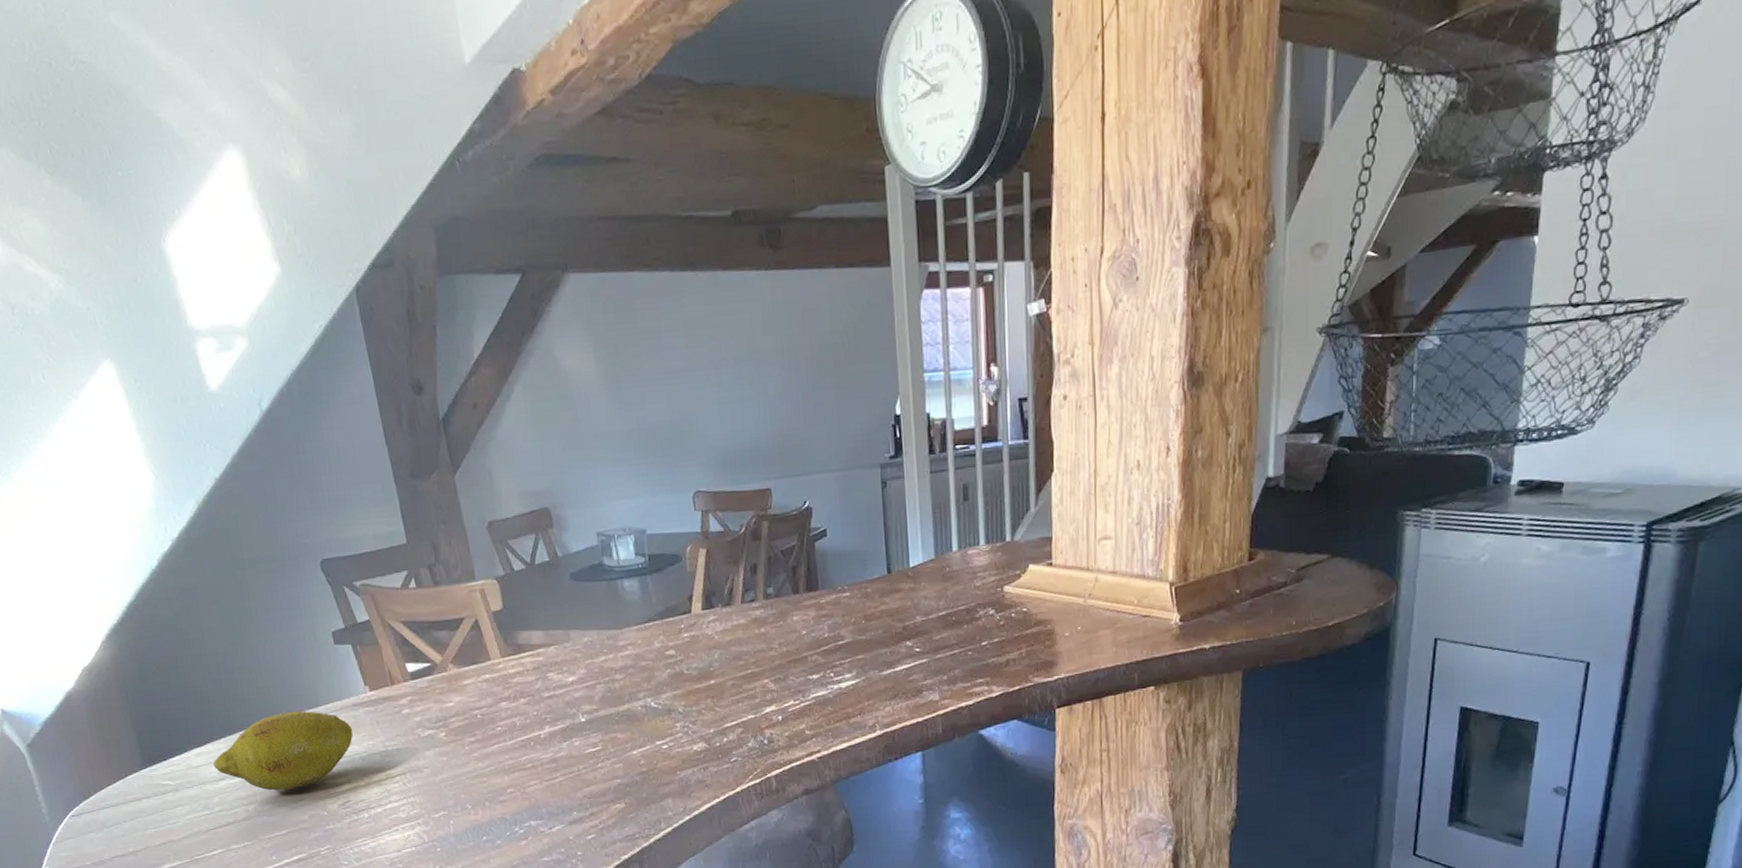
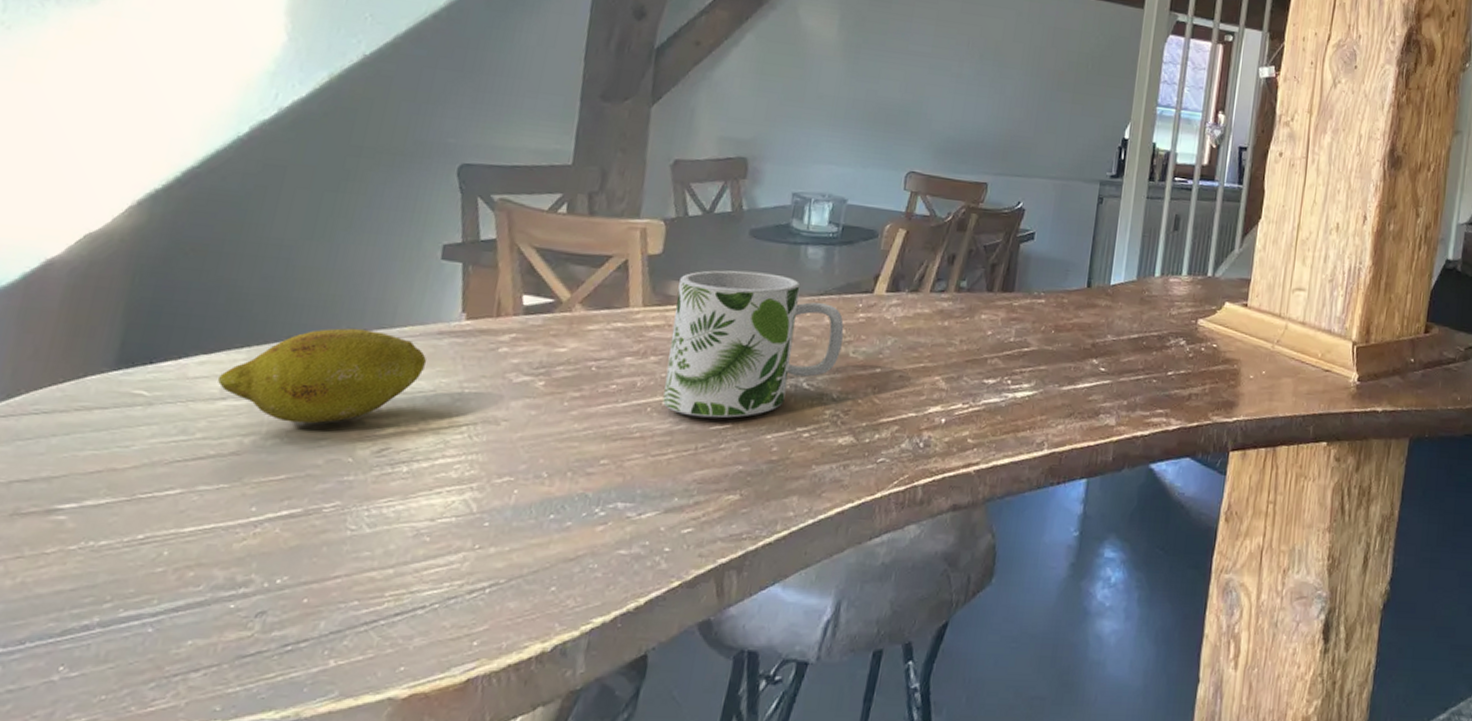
mug: none [524,610,676,744] -> present [662,270,844,419]

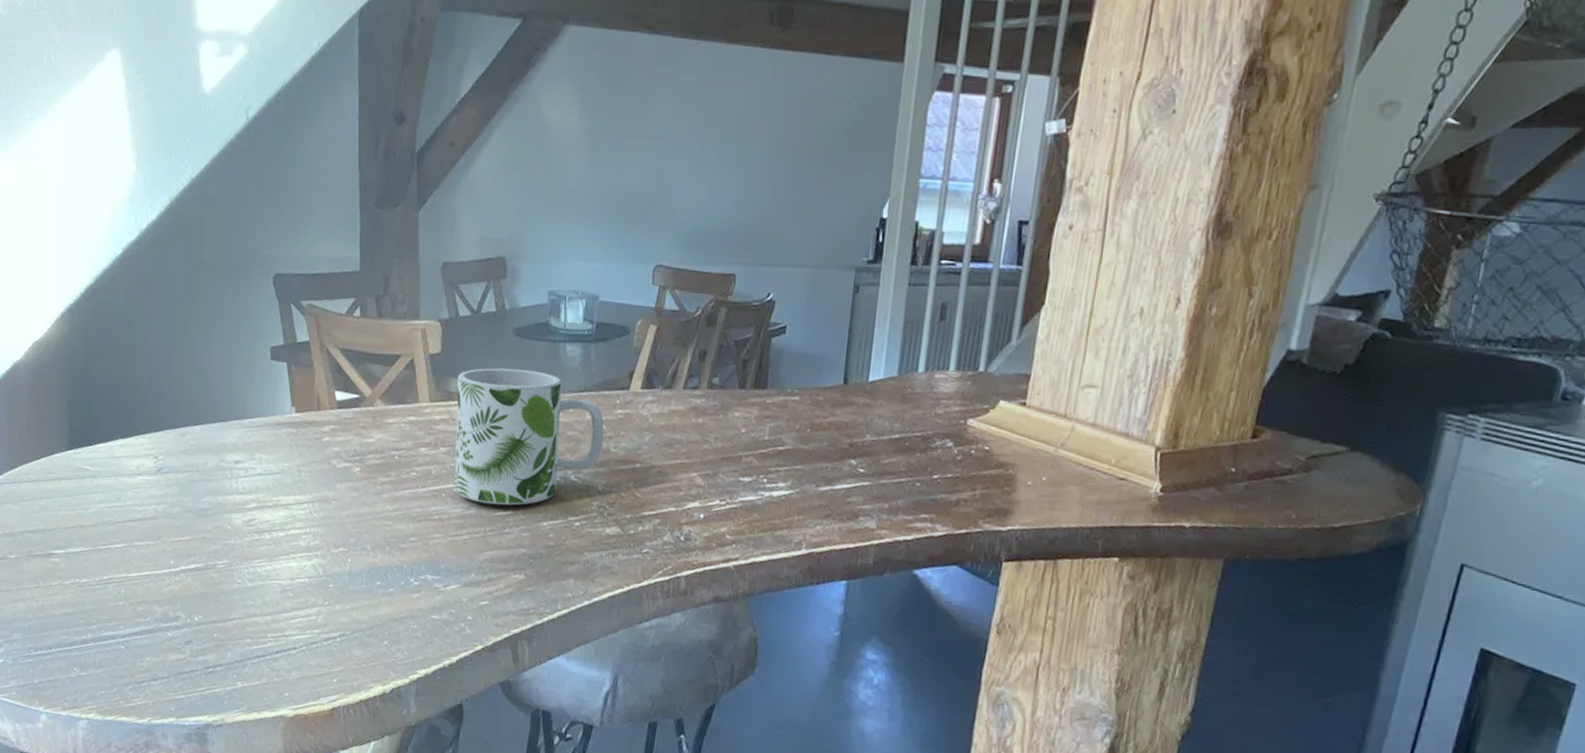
fruit: present [217,328,427,424] -> none [133,418,272,497]

